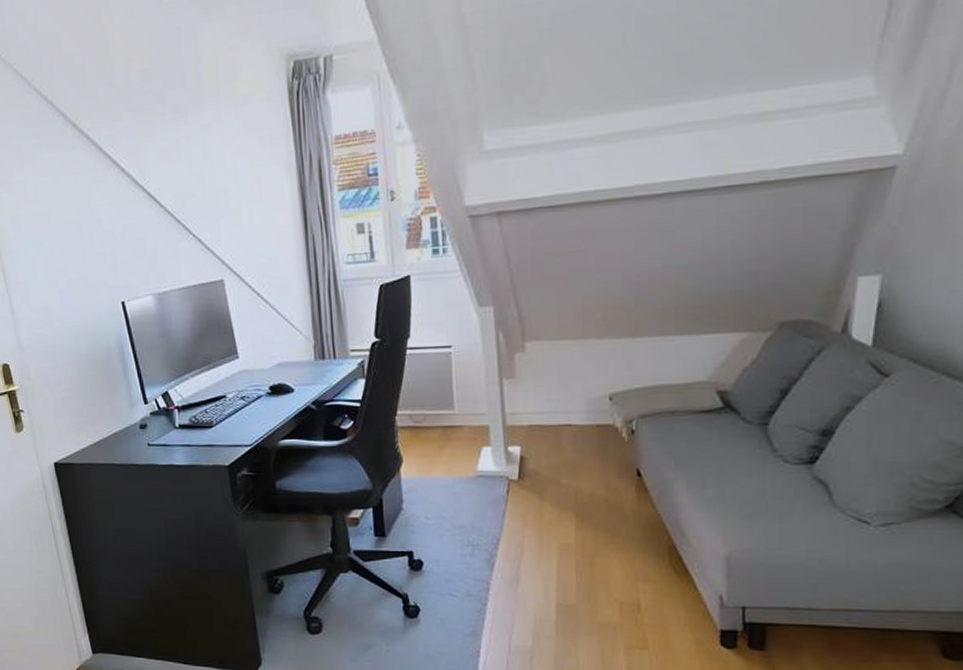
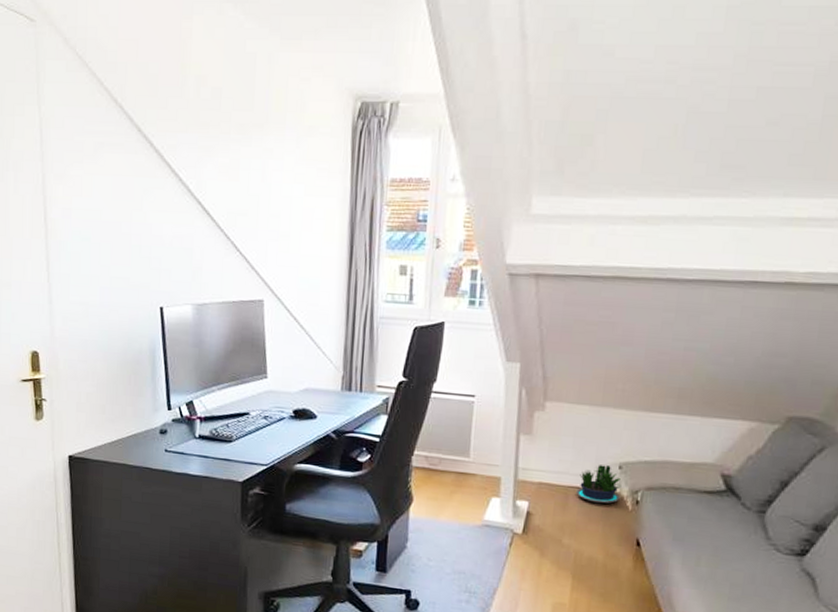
potted plant: none [568,398,614,438] -> present [576,465,621,504]

